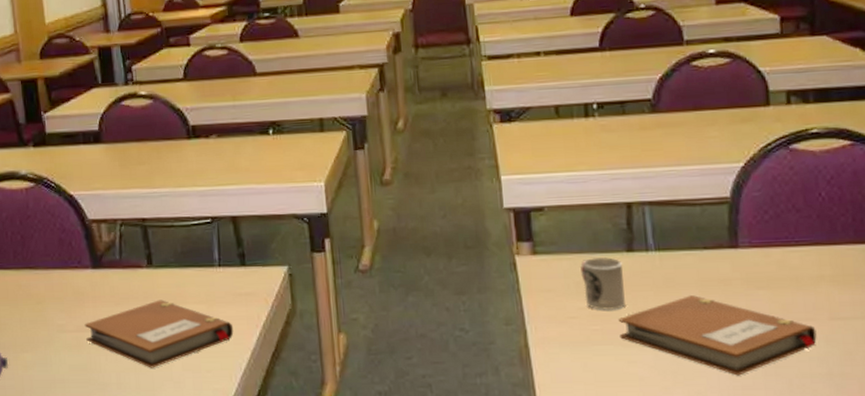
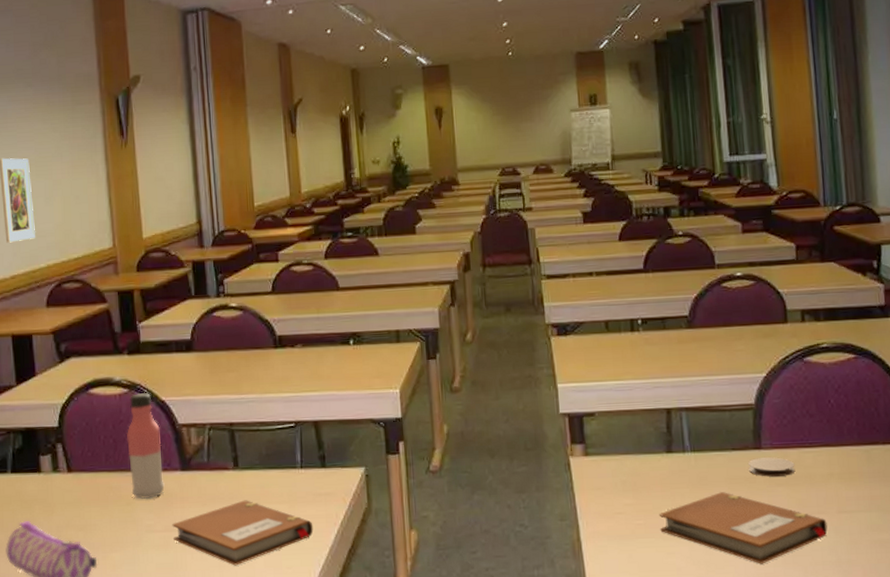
water bottle: none [35,186,76,298] -> present [127,392,165,500]
cup: present [580,257,625,311] -> none [626,458,665,507]
coaster: none [722,257,779,279] -> present [747,457,796,477]

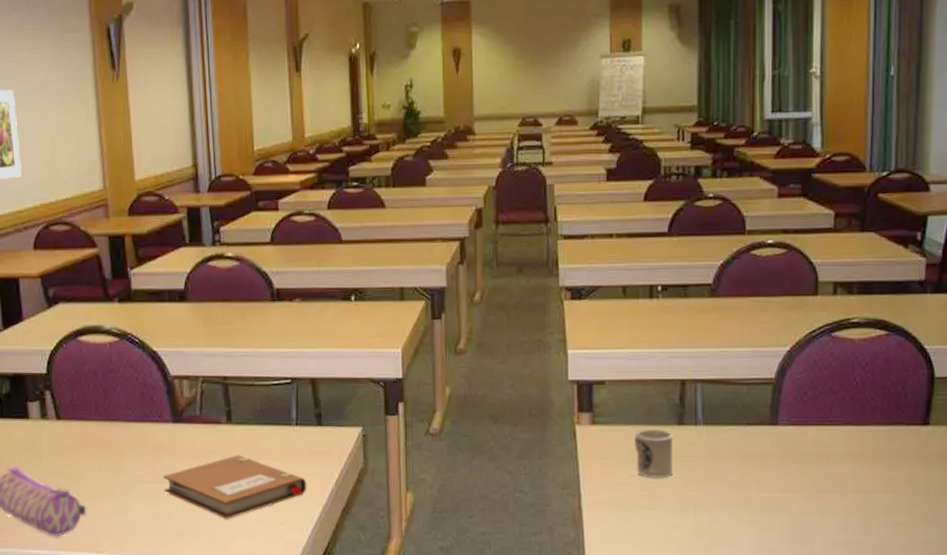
water bottle: present [127,392,165,500] -> none [117,342,156,450]
cup: none [626,458,665,507] -> present [635,430,672,479]
notebook: present [659,492,828,564] -> none [665,467,839,541]
coaster: present [747,457,796,477] -> none [762,434,812,453]

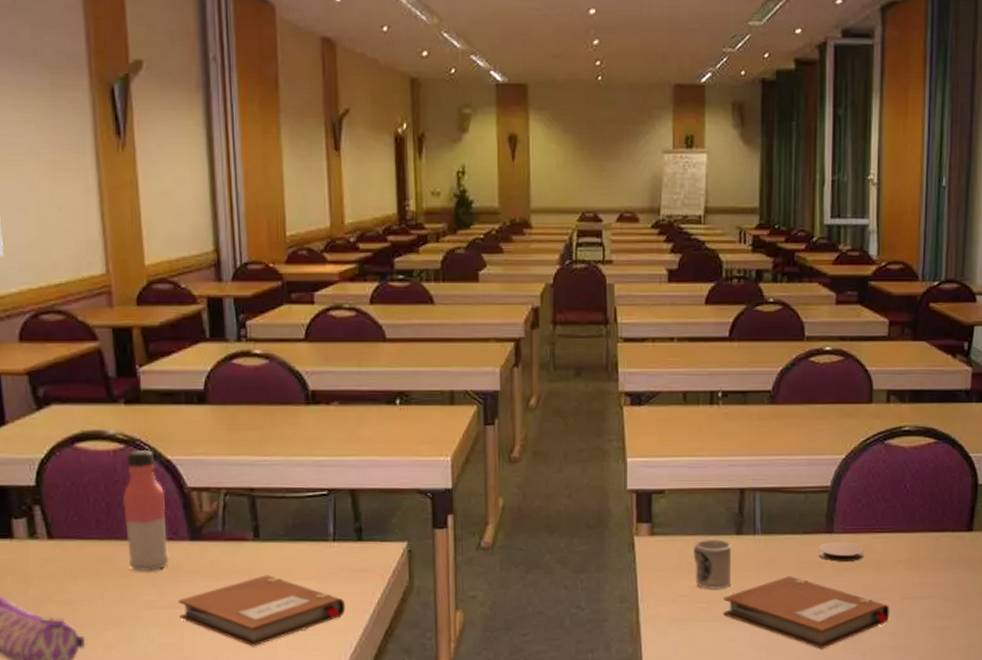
water bottle: none [117,342,156,450] -> present [123,449,169,572]
notebook: none [665,467,839,541] -> present [723,576,890,649]
coaster: none [762,434,812,453] -> present [817,542,865,562]

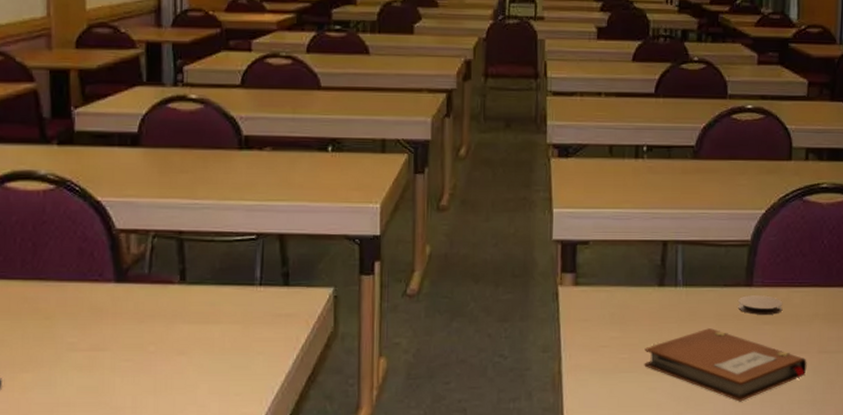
water bottle: present [123,449,169,572] -> none [50,190,94,314]
notebook: present [178,575,346,647] -> none [100,318,269,391]
cup: present [694,540,731,590] -> none [616,291,653,341]

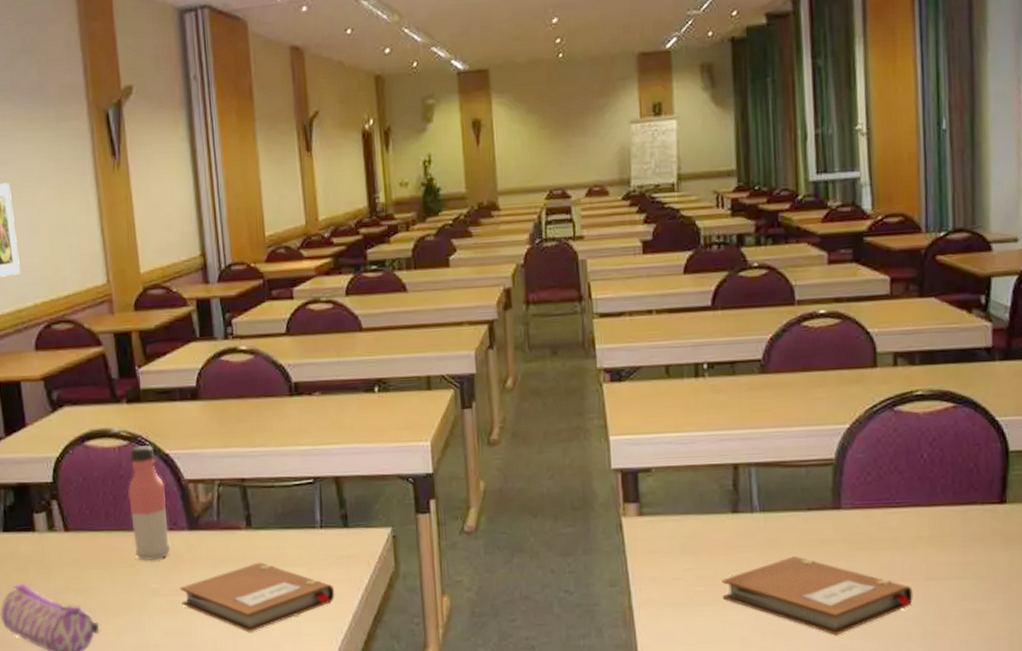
water bottle: none [50,190,94,314] -> present [128,444,171,561]
notebook: none [100,318,269,391] -> present [180,562,335,633]
coaster: present [737,295,783,315] -> none [824,518,879,540]

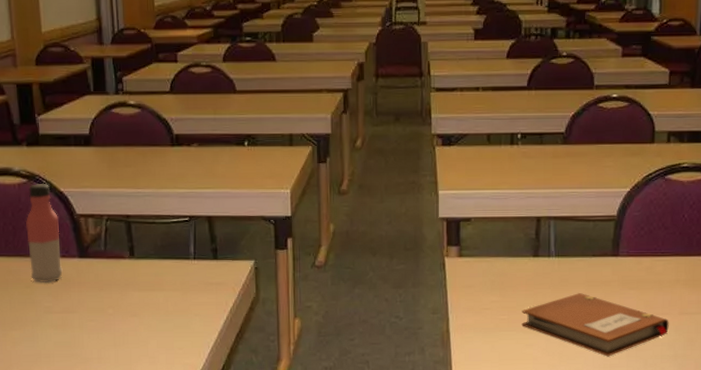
notebook: present [180,562,335,633] -> none [70,287,204,346]

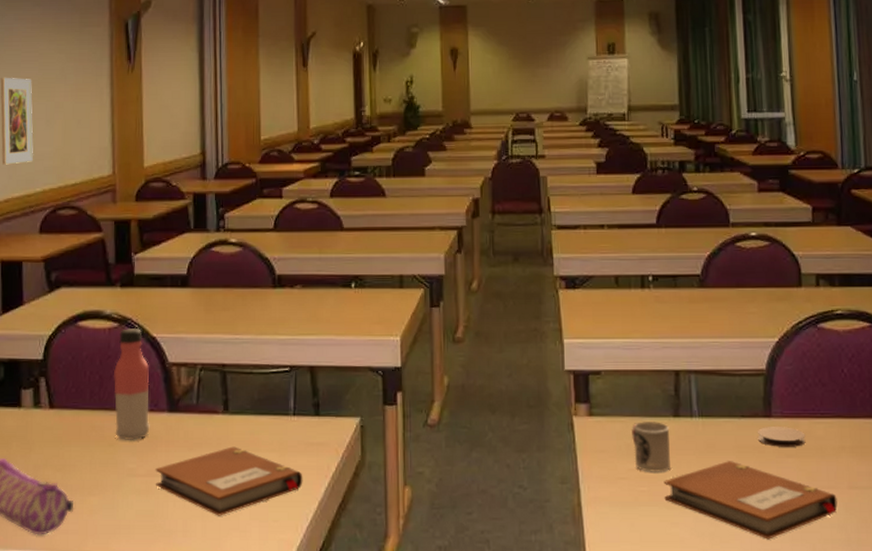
notebook: none [70,287,204,346] -> present [155,446,303,516]
cup: none [496,261,528,304] -> present [632,422,670,473]
coaster: none [605,264,647,281] -> present [757,427,806,447]

